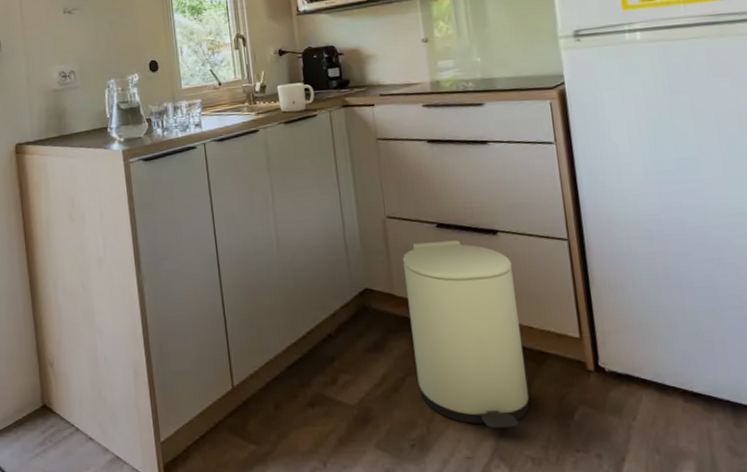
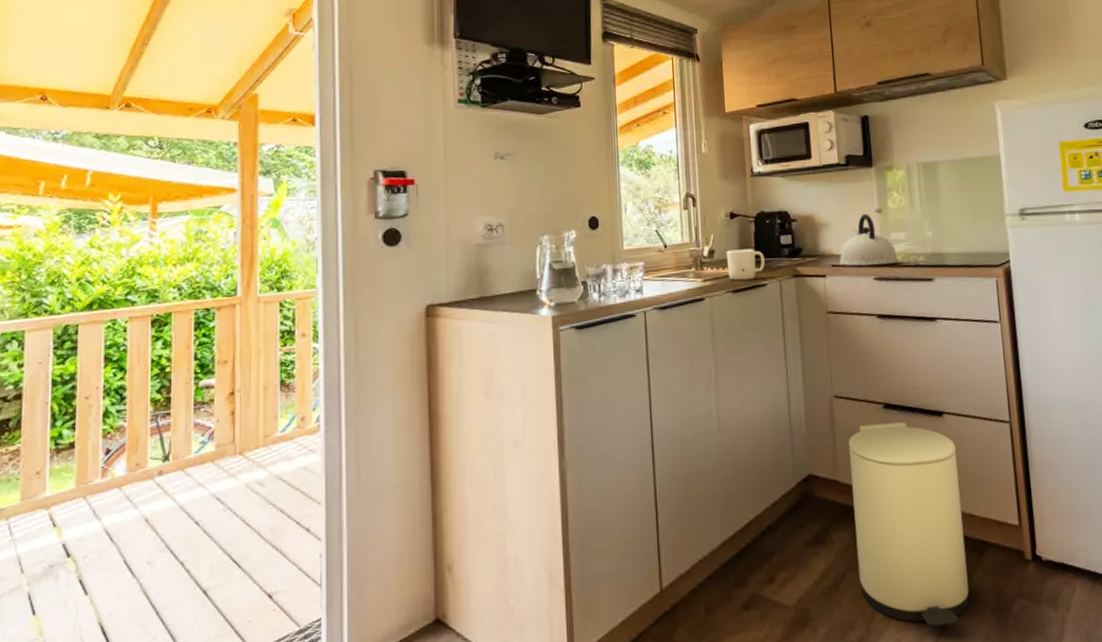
kettle: none [387,44,447,95] -> present [839,213,899,267]

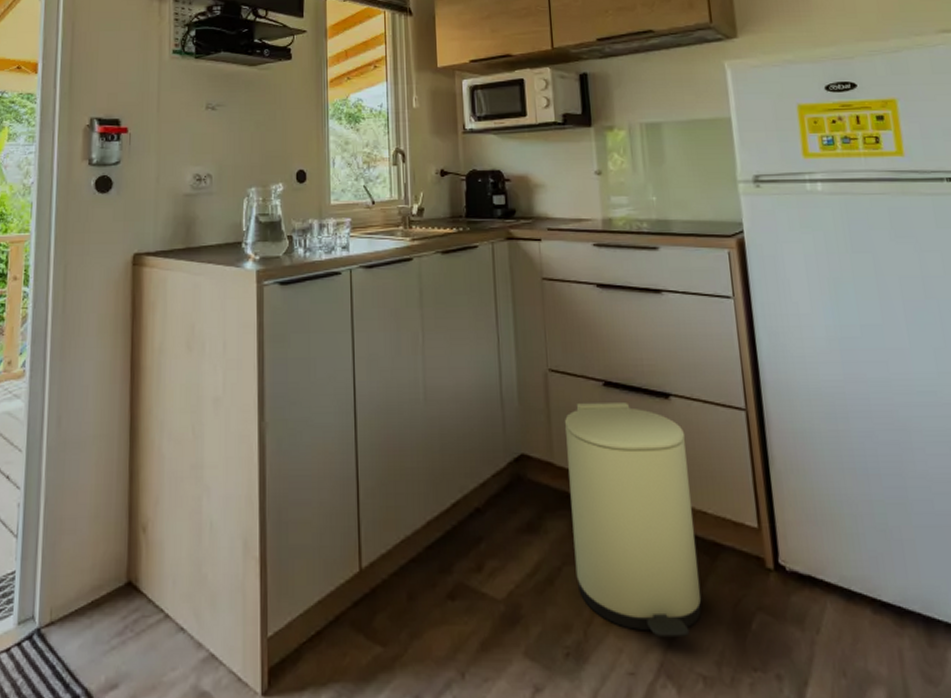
mug: present [726,249,765,281] -> none [435,208,476,241]
kettle: present [839,213,899,267] -> none [555,175,620,231]

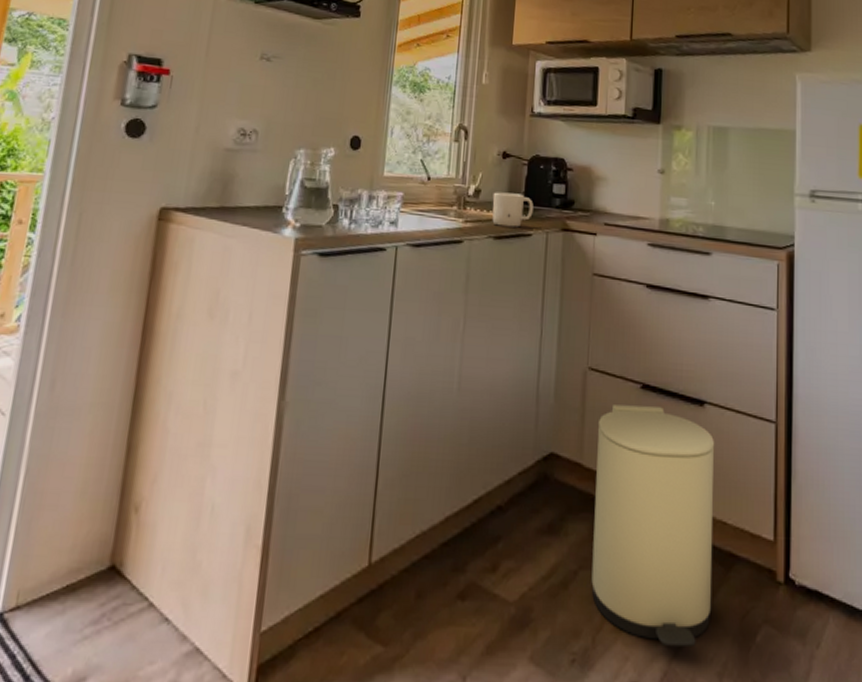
mug: none [435,208,476,241] -> present [492,192,534,228]

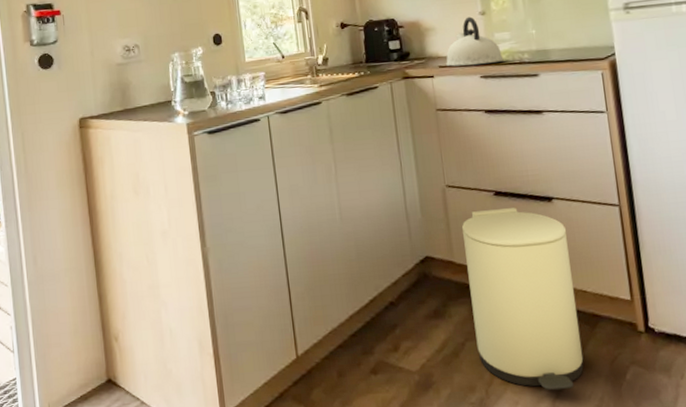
mug: present [492,192,534,228] -> none [338,55,376,85]
kettle: none [613,172,676,232] -> present [446,16,504,67]

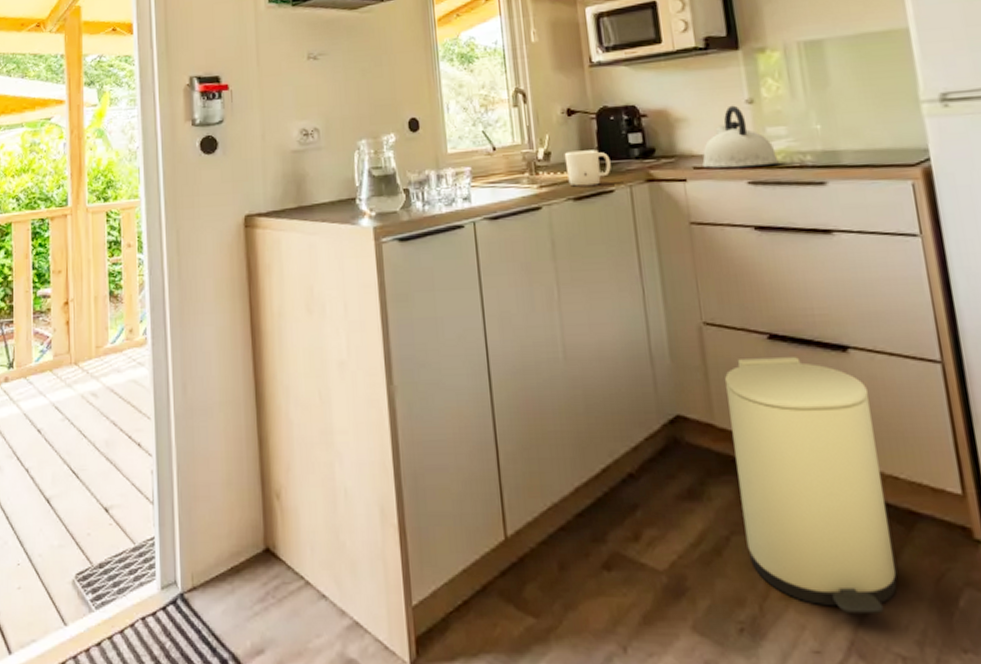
mug: none [338,55,376,85] -> present [564,149,611,187]

